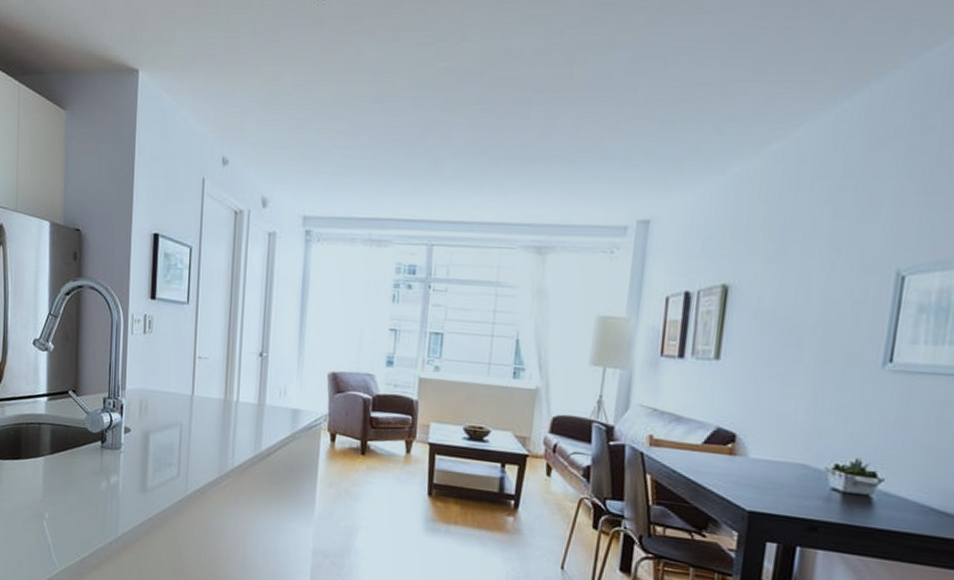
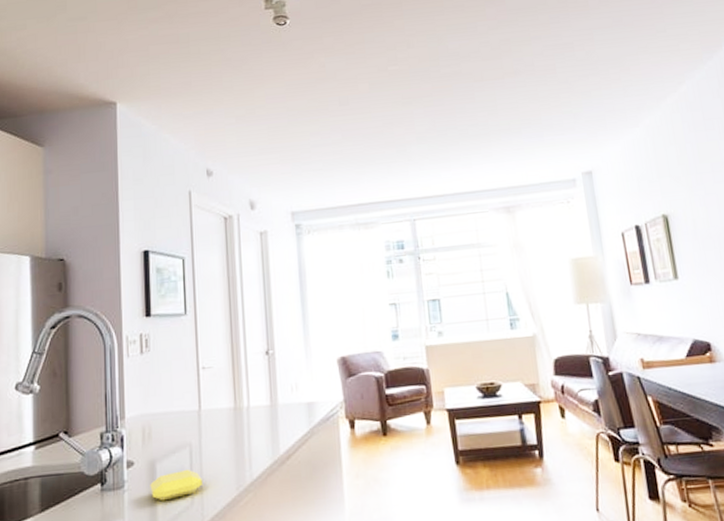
soap bar: none [143,445,189,469] -> present [150,469,202,501]

